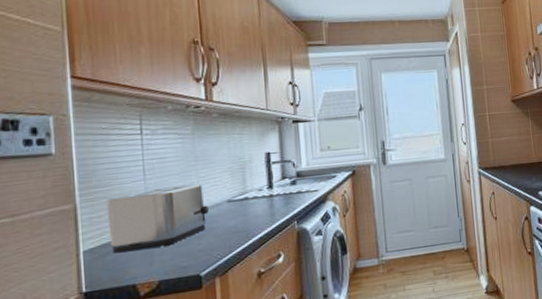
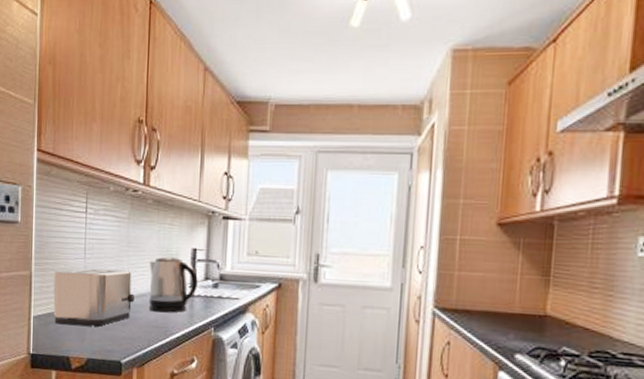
kettle: none [221,163,276,219] -> present [148,256,198,313]

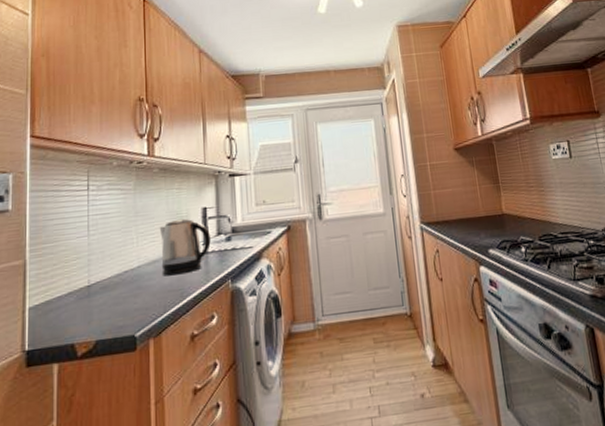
toaster: present [53,268,135,327] -> none [52,240,146,311]

